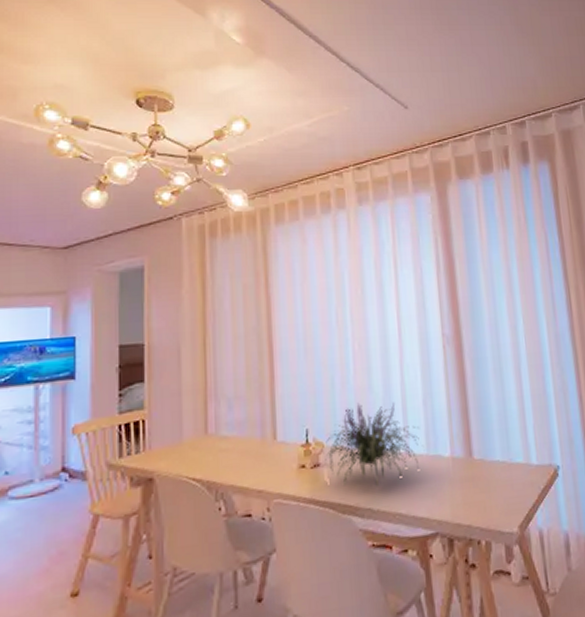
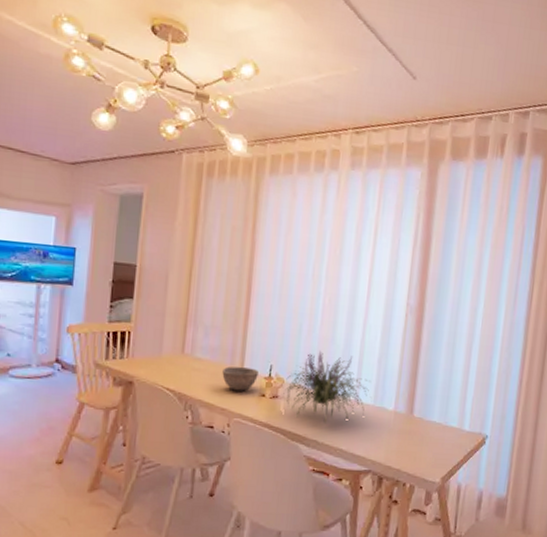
bowl: none [253,437,294,467] -> present [222,366,258,391]

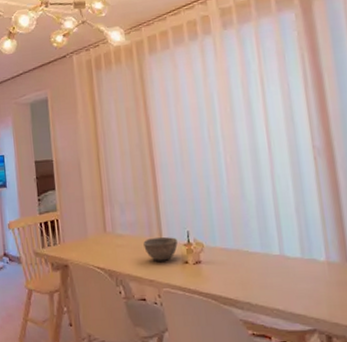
plant: present [283,350,370,424] -> none [205,209,294,284]

